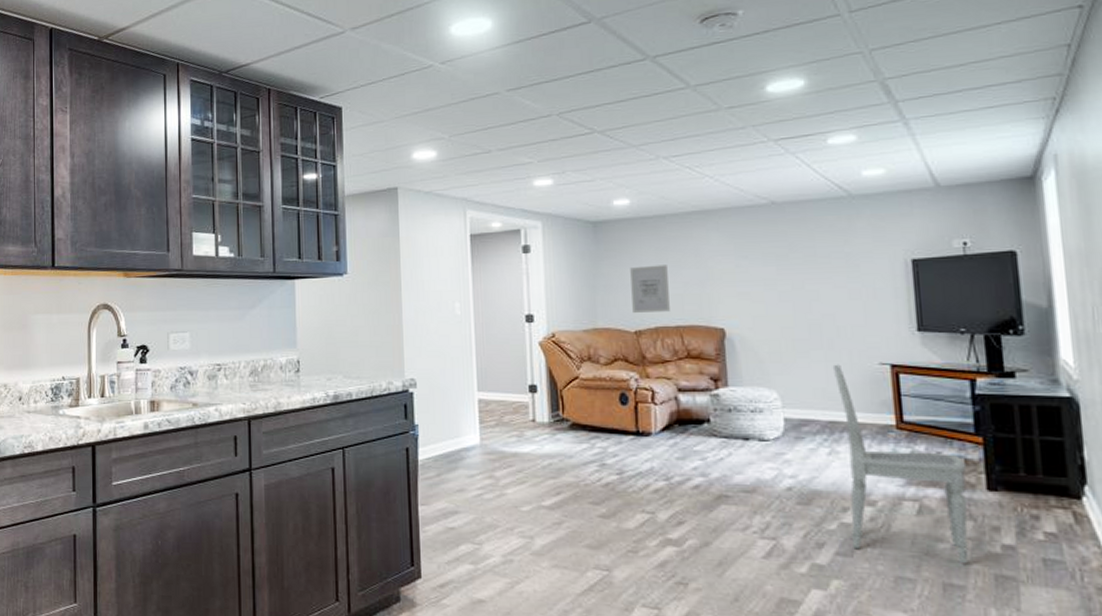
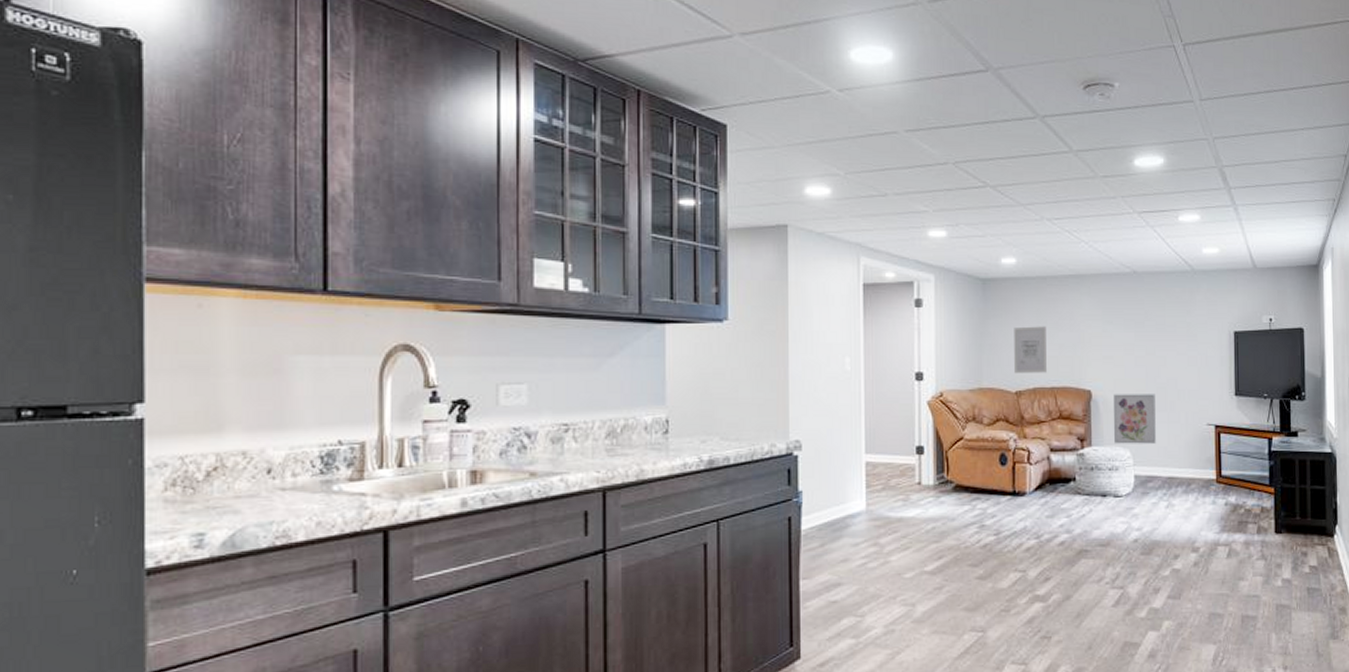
wall art: none [753,331,811,385] -> present [1113,394,1156,444]
dining chair: present [832,364,969,564] -> none [1173,425,1263,598]

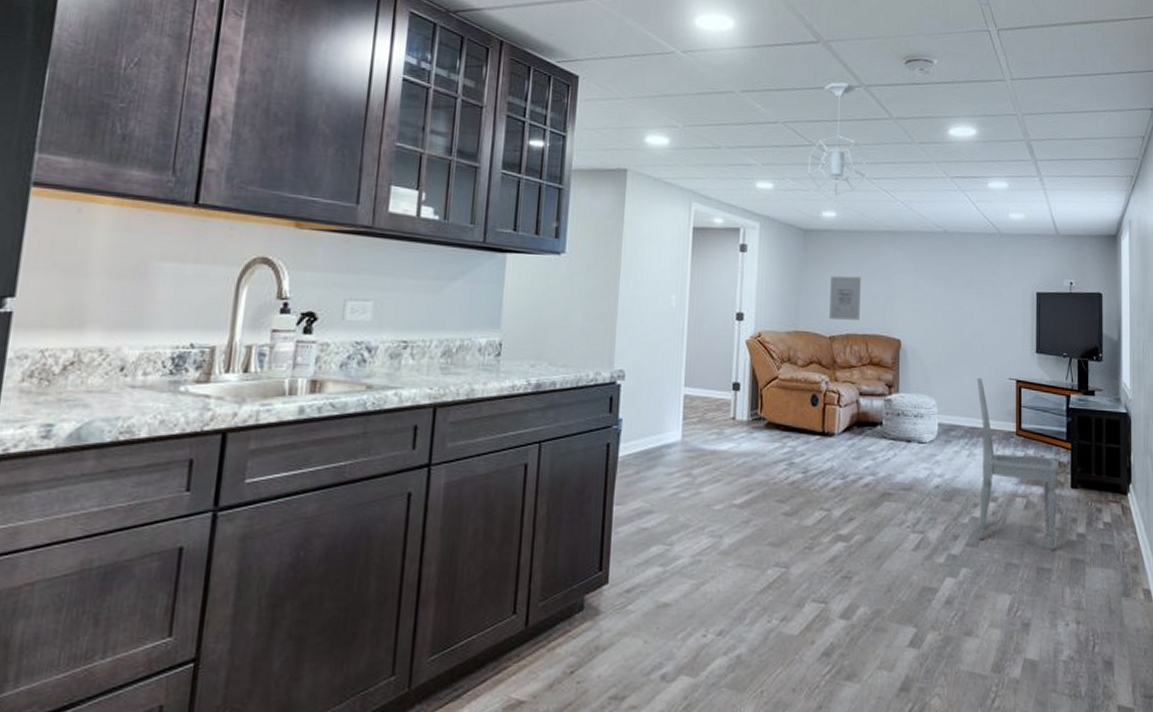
pendant light: none [983,114,1046,240] -> present [807,82,866,195]
wall art: present [1113,394,1156,444] -> none [919,344,961,394]
dining chair: none [1173,425,1263,598] -> present [976,377,1059,551]

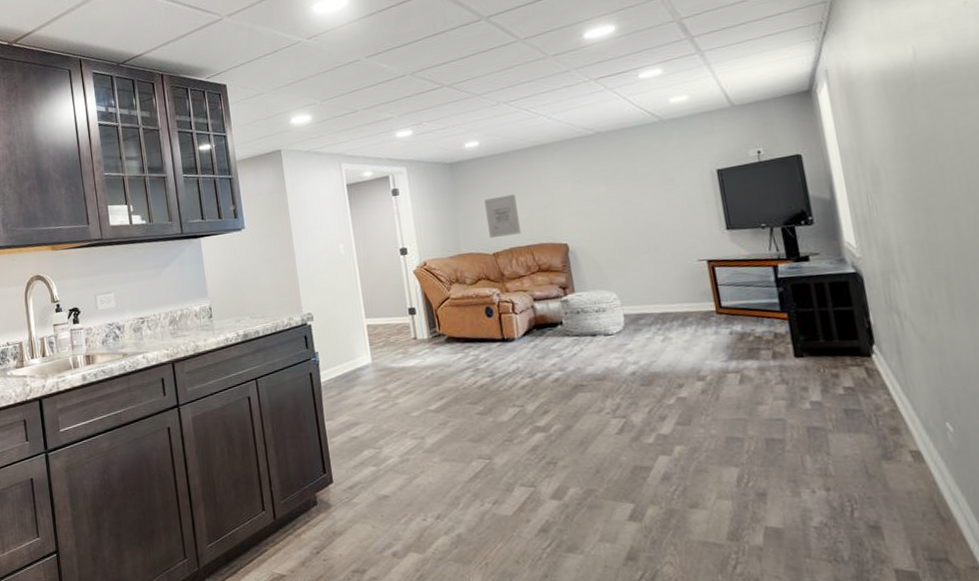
pendant light: present [807,82,866,195] -> none [442,20,502,126]
dining chair: present [976,377,1059,551] -> none [659,264,785,421]

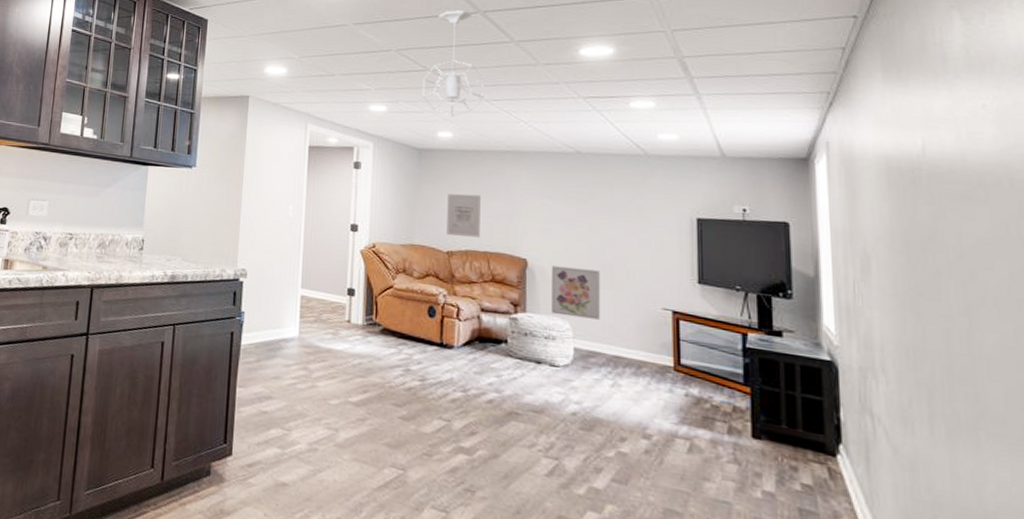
pendant light: none [442,20,502,126] -> present [422,10,485,117]
wall art: none [591,239,643,289] -> present [550,266,600,320]

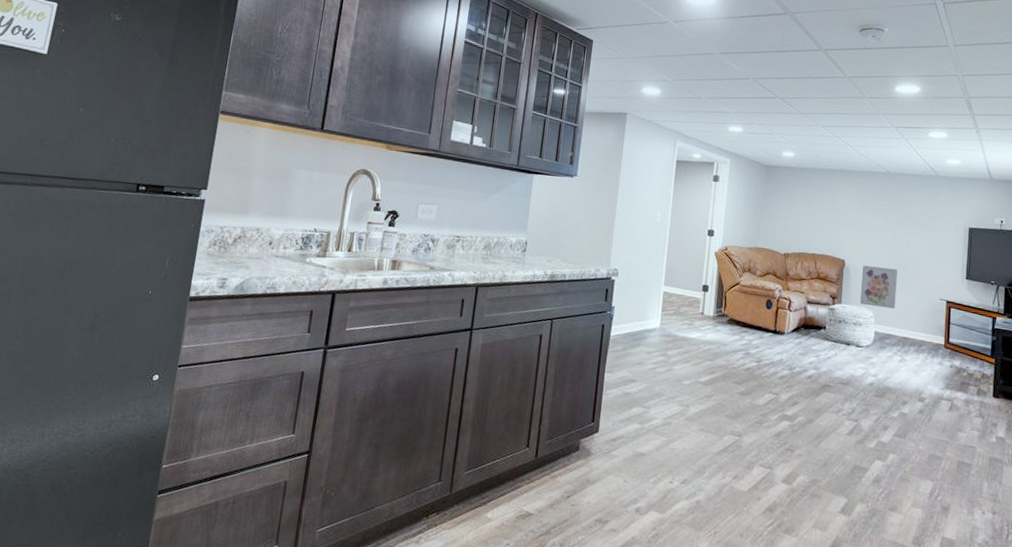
pendant light: present [422,10,485,117] -> none [772,47,822,139]
wall art: present [447,194,481,238] -> none [785,205,813,242]

